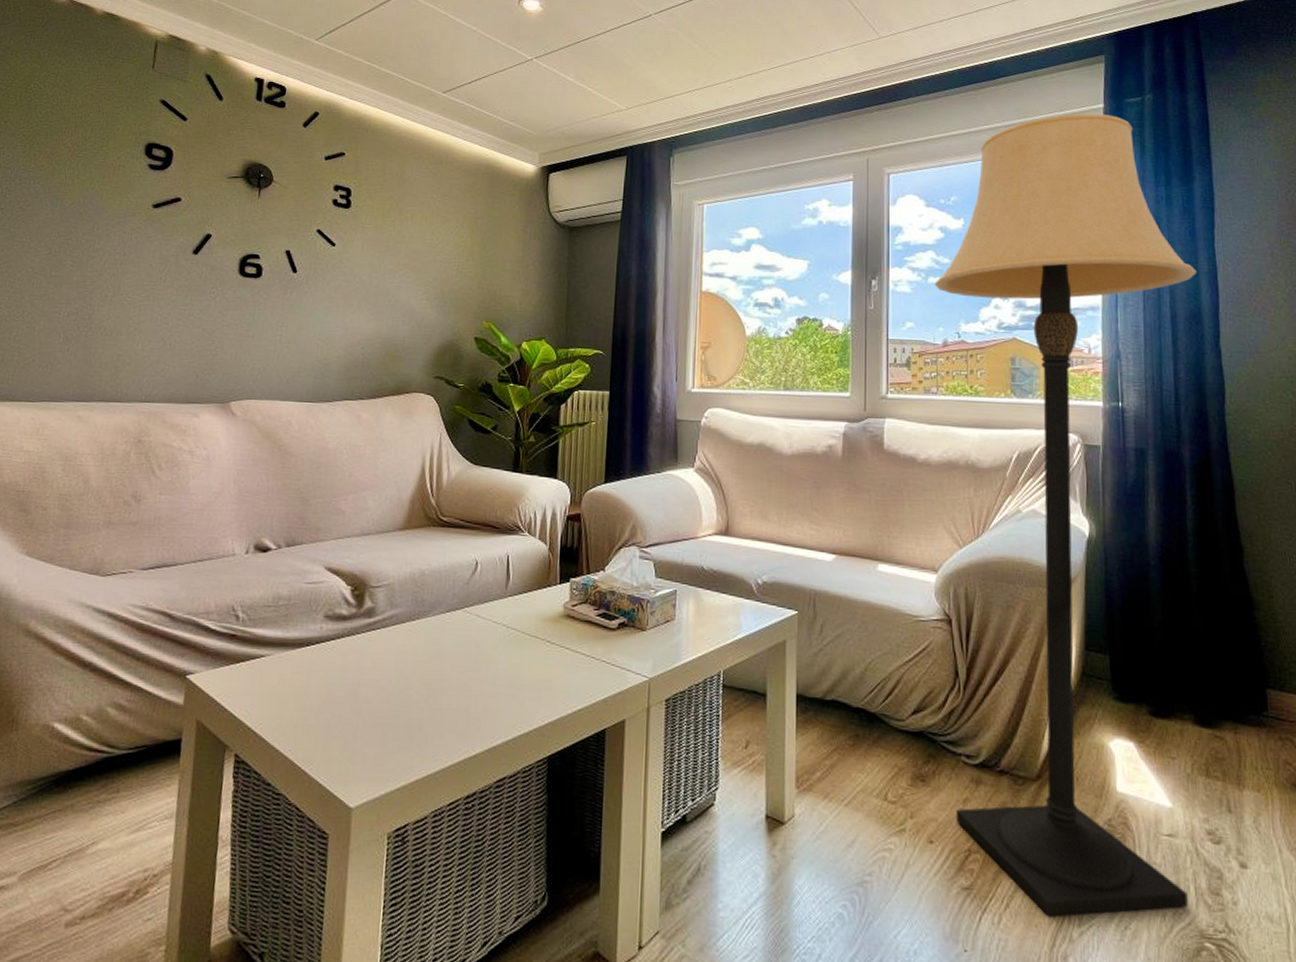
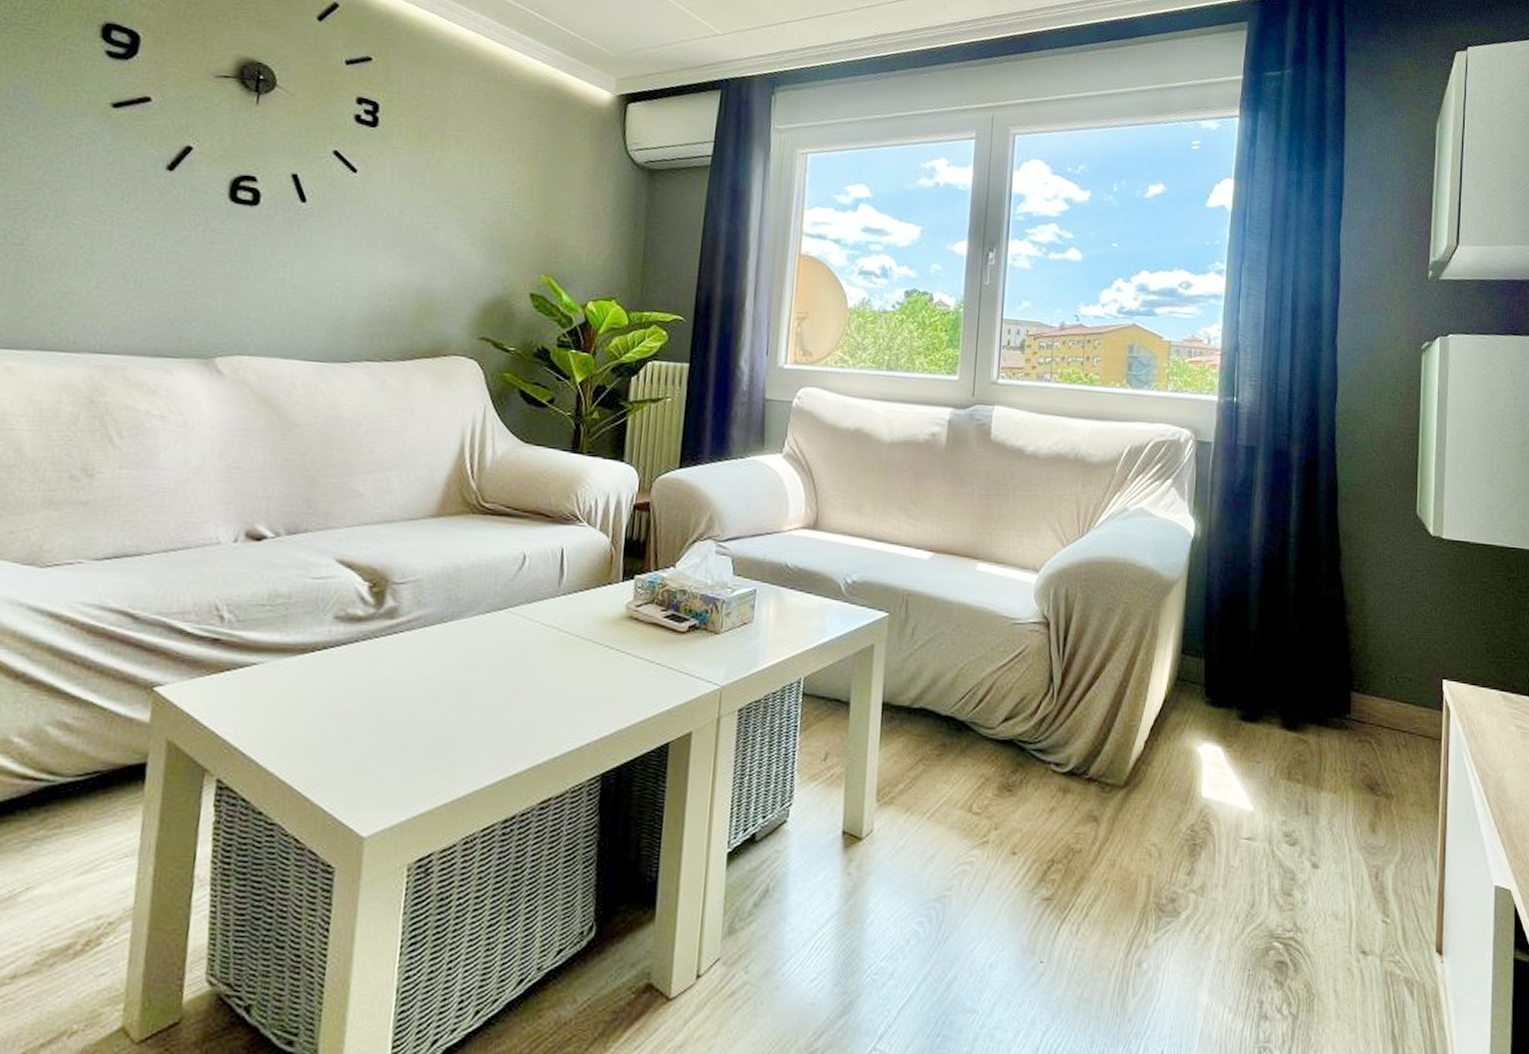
lamp: present [934,113,1197,917] -> none [1041,83,1320,924]

